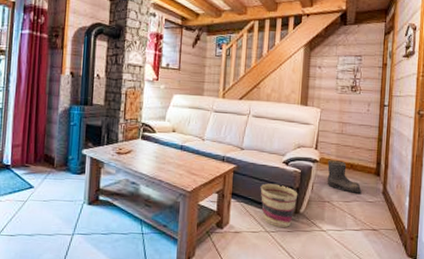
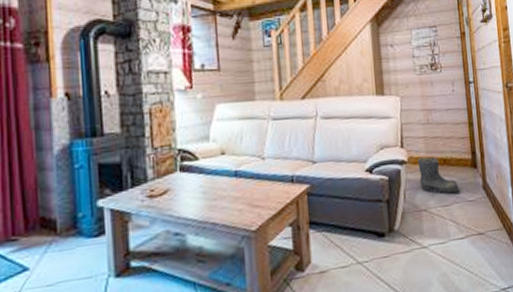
basket: present [260,183,298,228] -> none [343,199,390,255]

